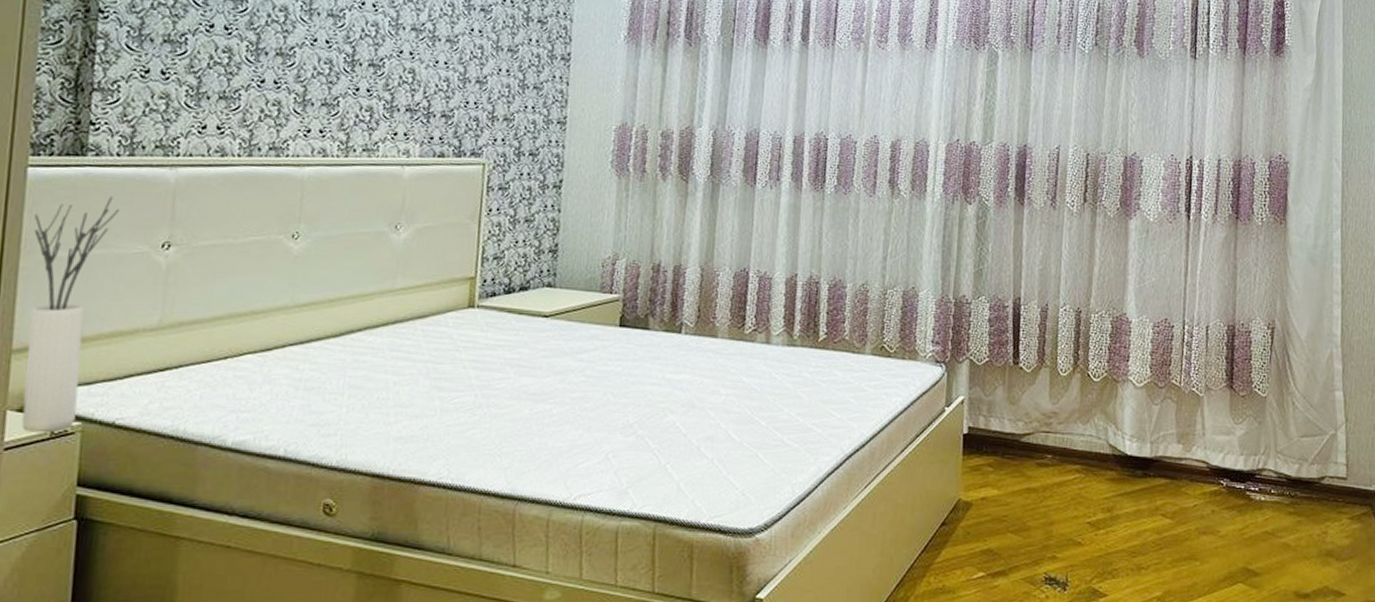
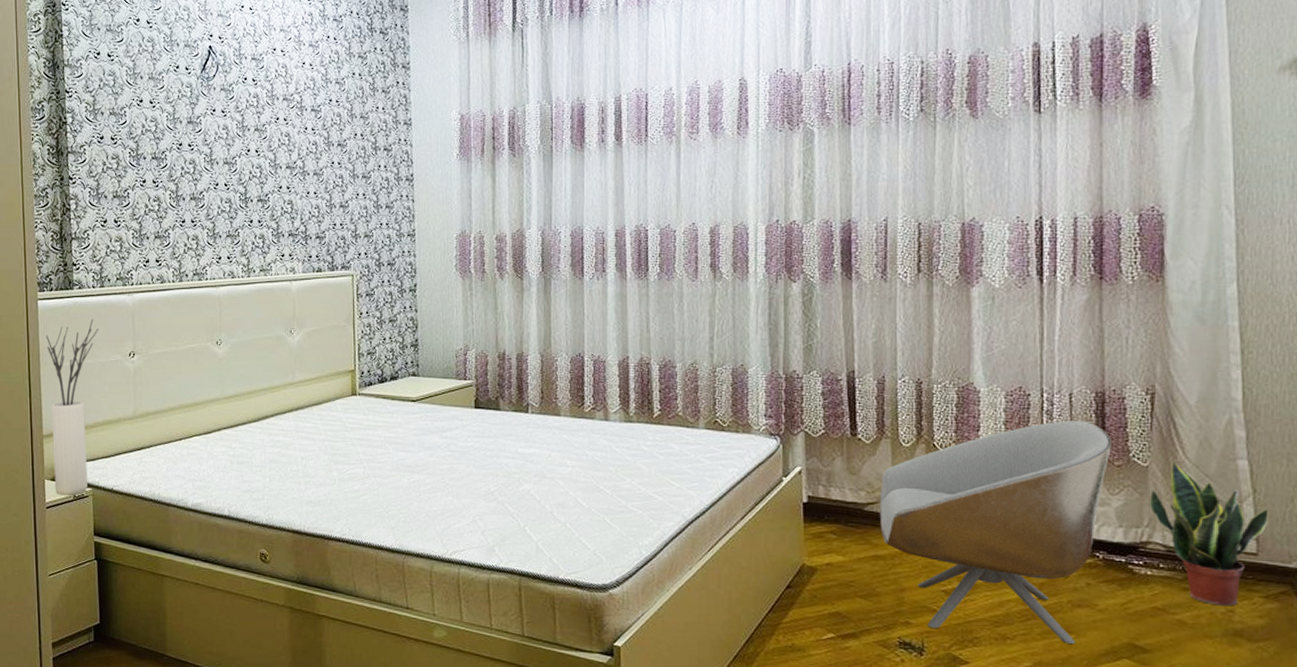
armchair: none [1034,352,1238,571] -> present [879,421,1111,644]
potted plant: none [1266,392,1357,528] -> present [1150,461,1269,606]

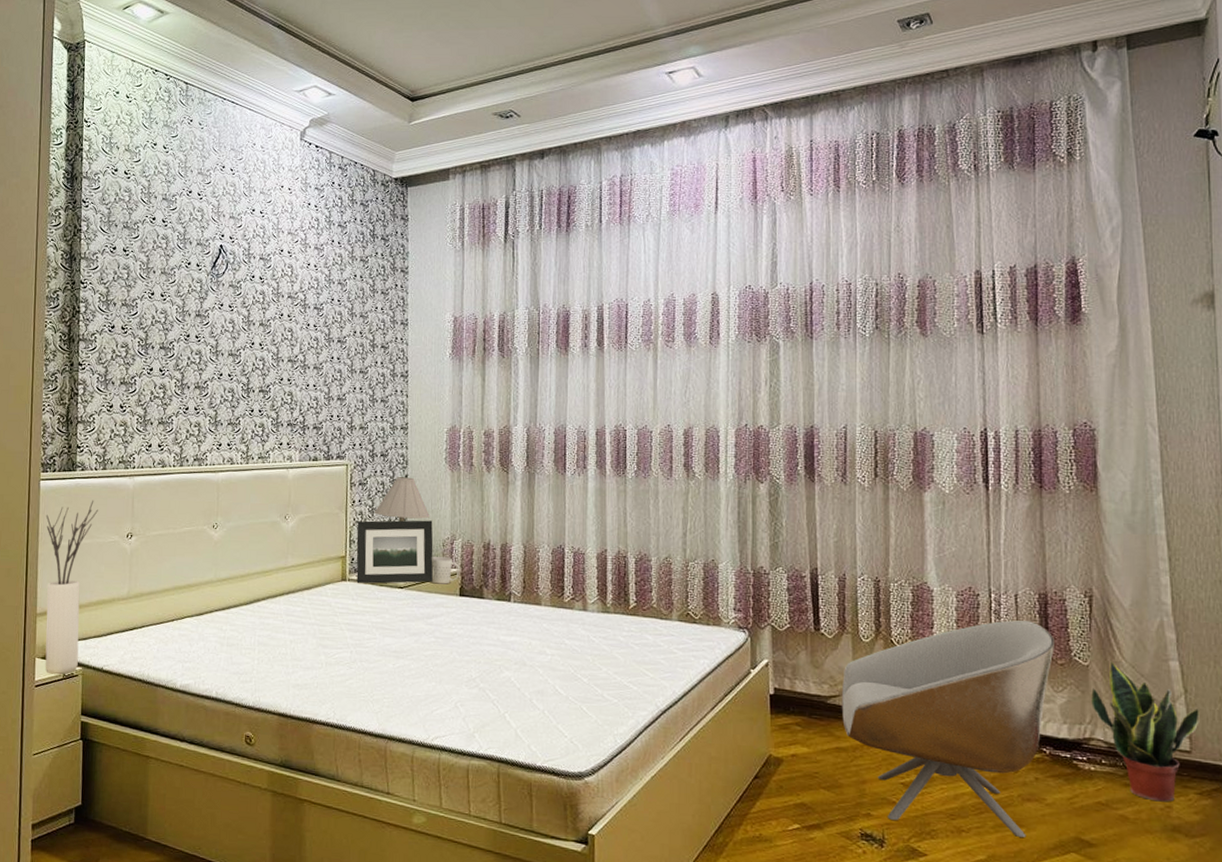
picture frame: none [365,331,447,398] -> present [356,520,434,584]
table lamp: none [382,286,442,333] -> present [374,477,431,522]
mug: none [445,367,474,397] -> present [431,556,459,584]

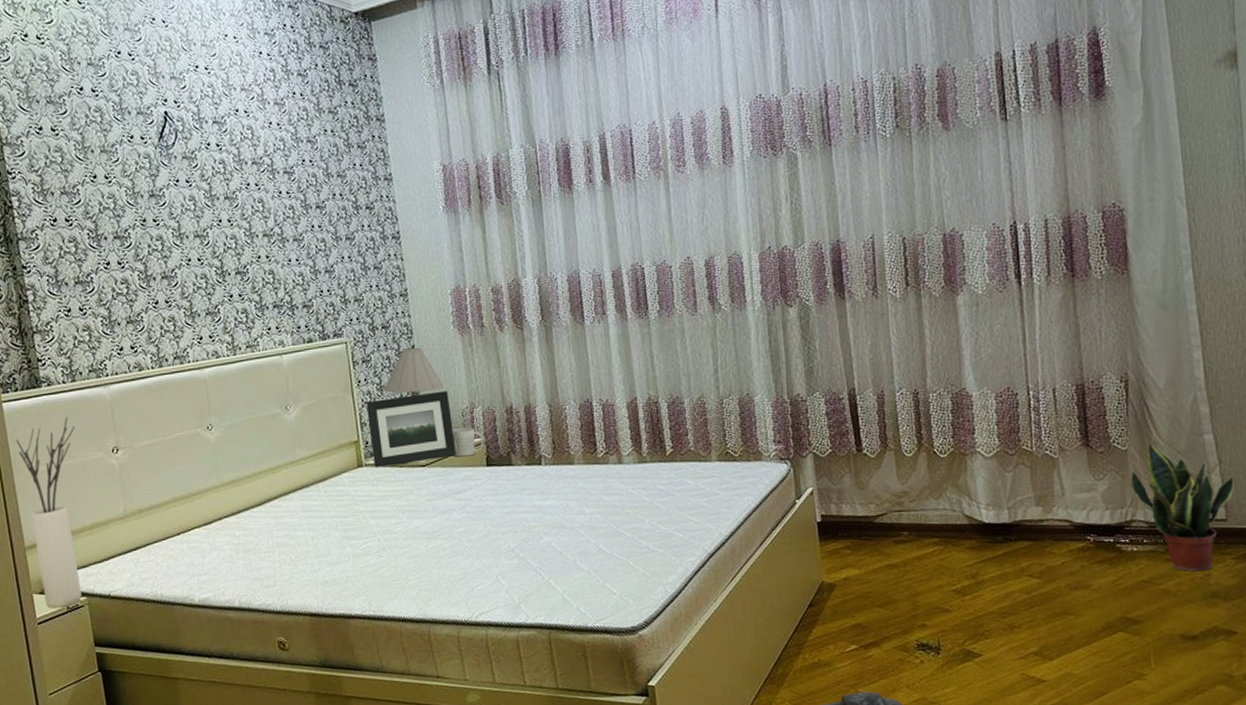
armchair: present [841,620,1054,837] -> none [888,413,1094,627]

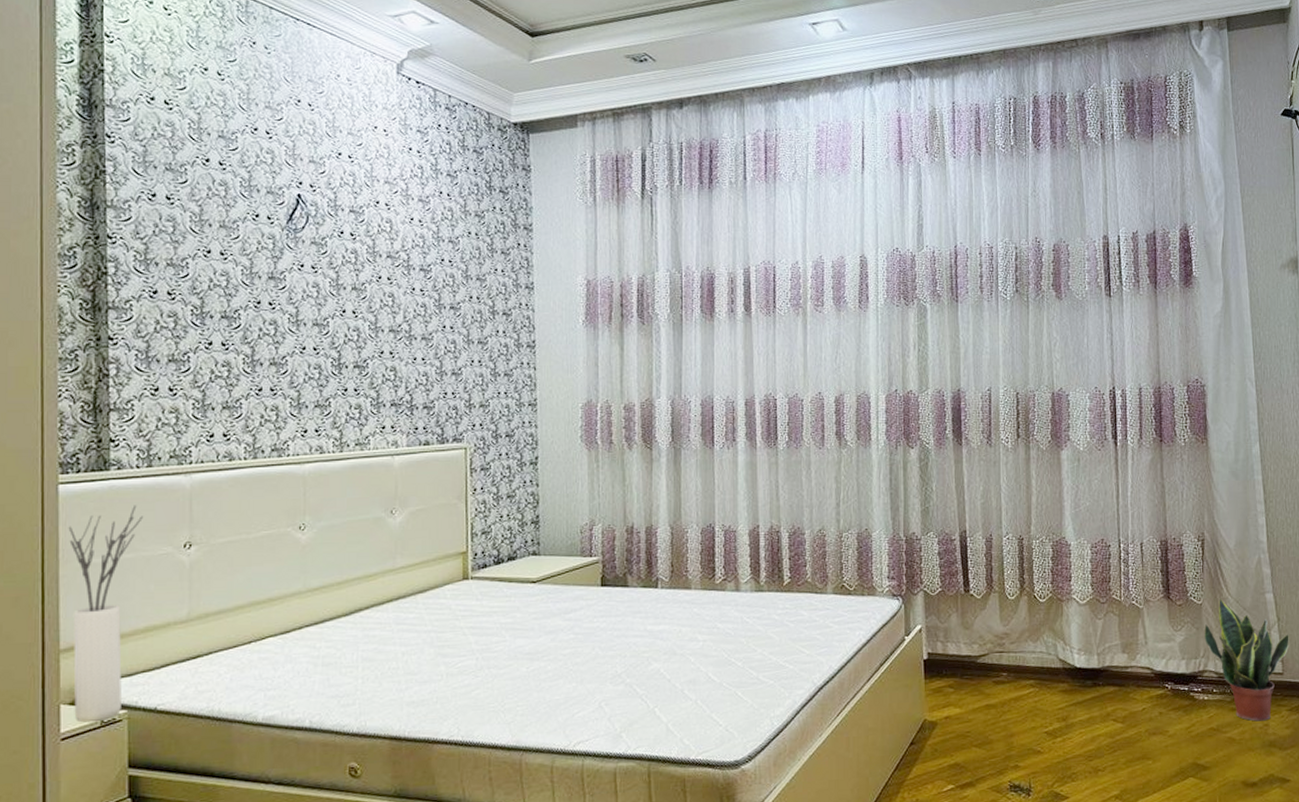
picture frame: present [366,390,457,468] -> none [480,505,571,582]
table lamp: present [383,347,445,396] -> none [499,459,566,509]
mug: present [452,427,484,457] -> none [568,544,600,575]

